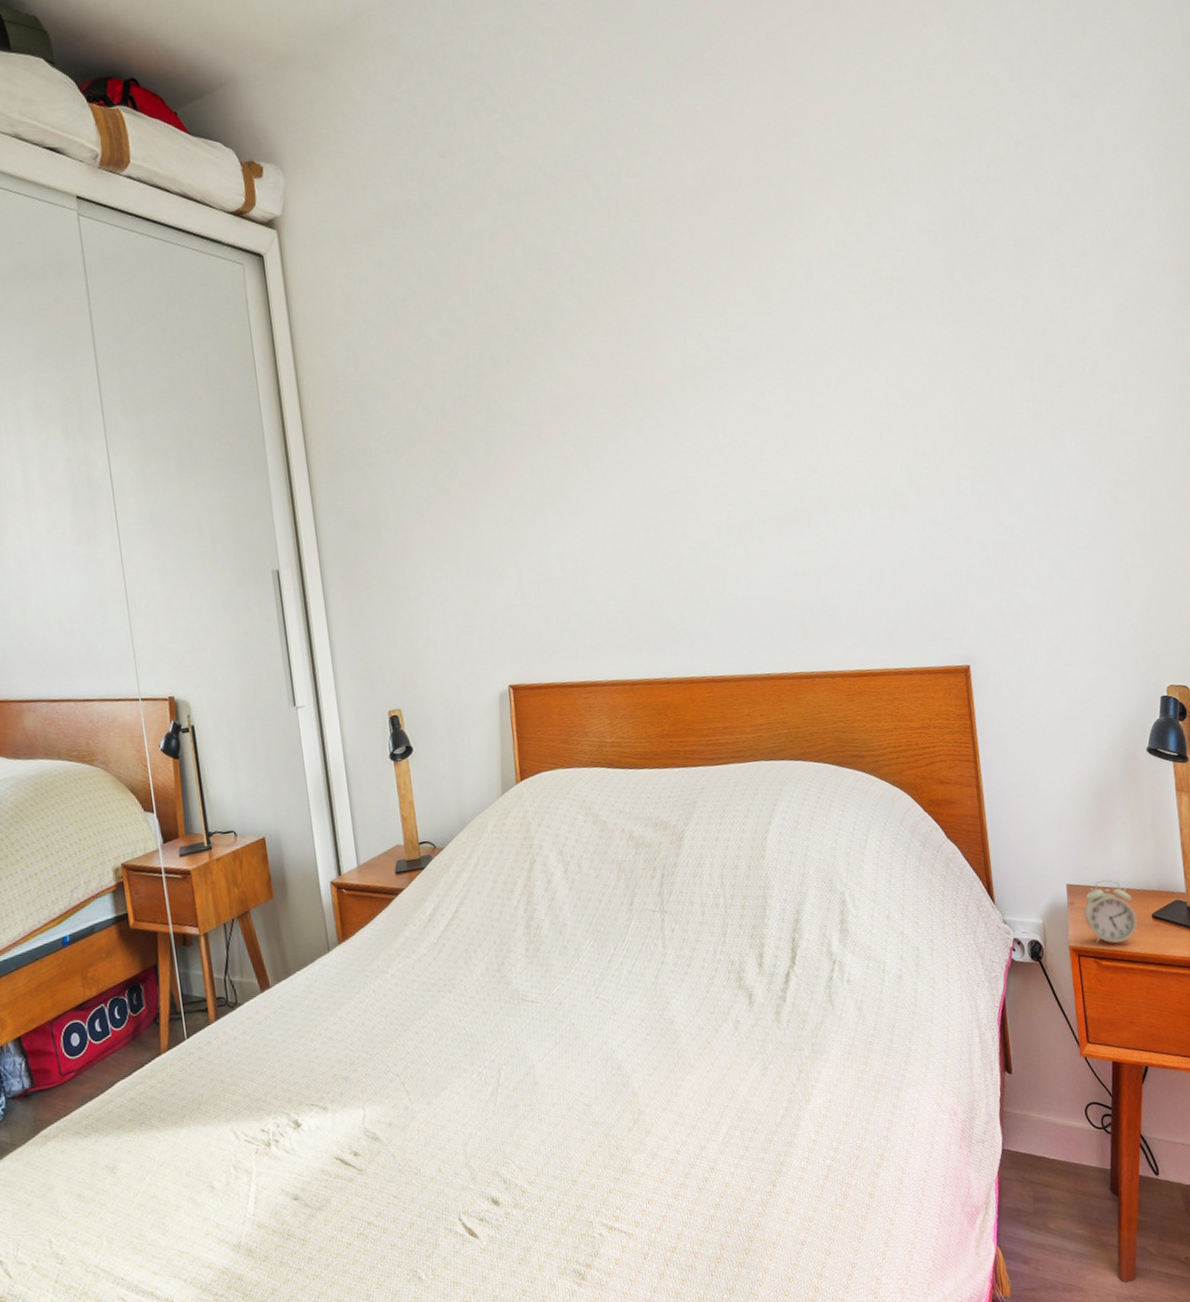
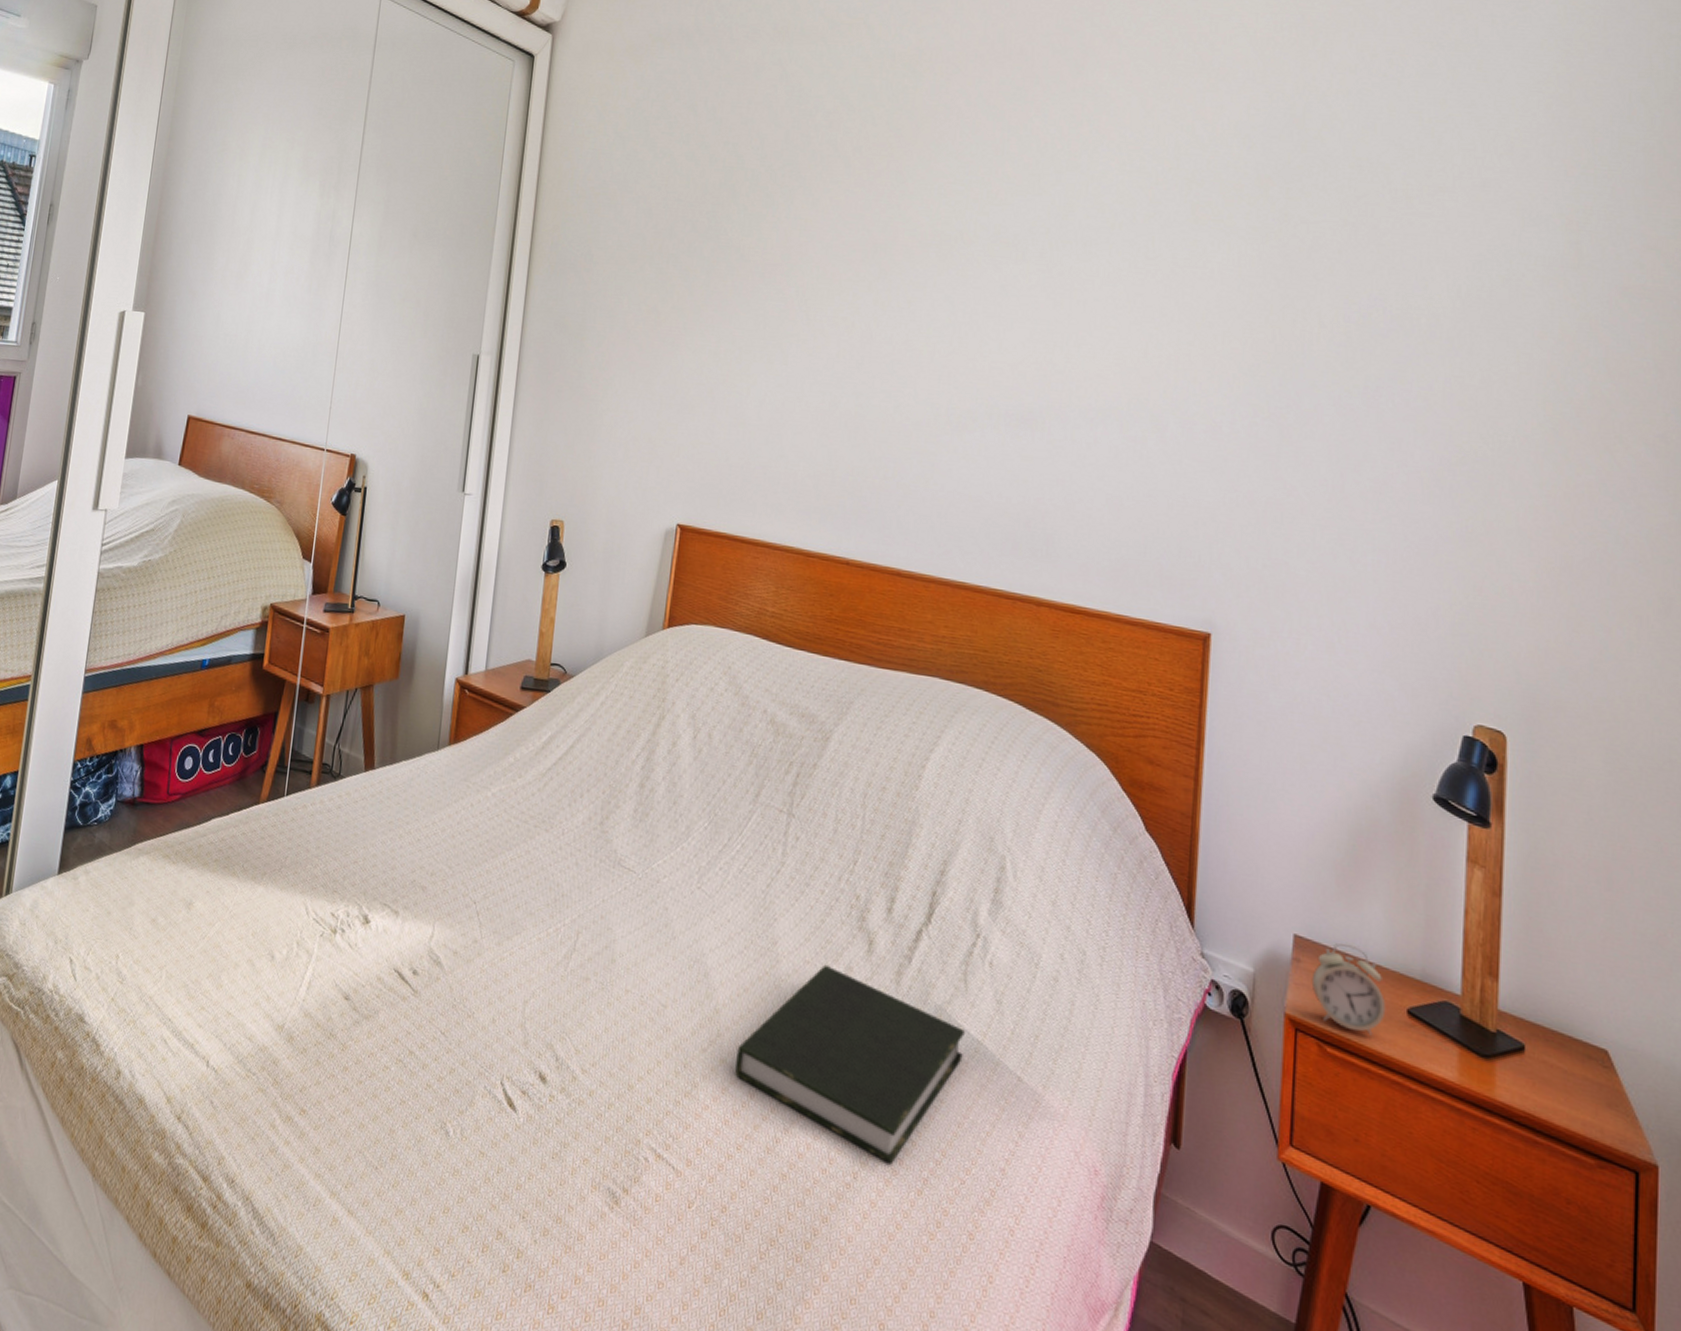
book: none [658,1025,840,1165] -> present [735,964,965,1165]

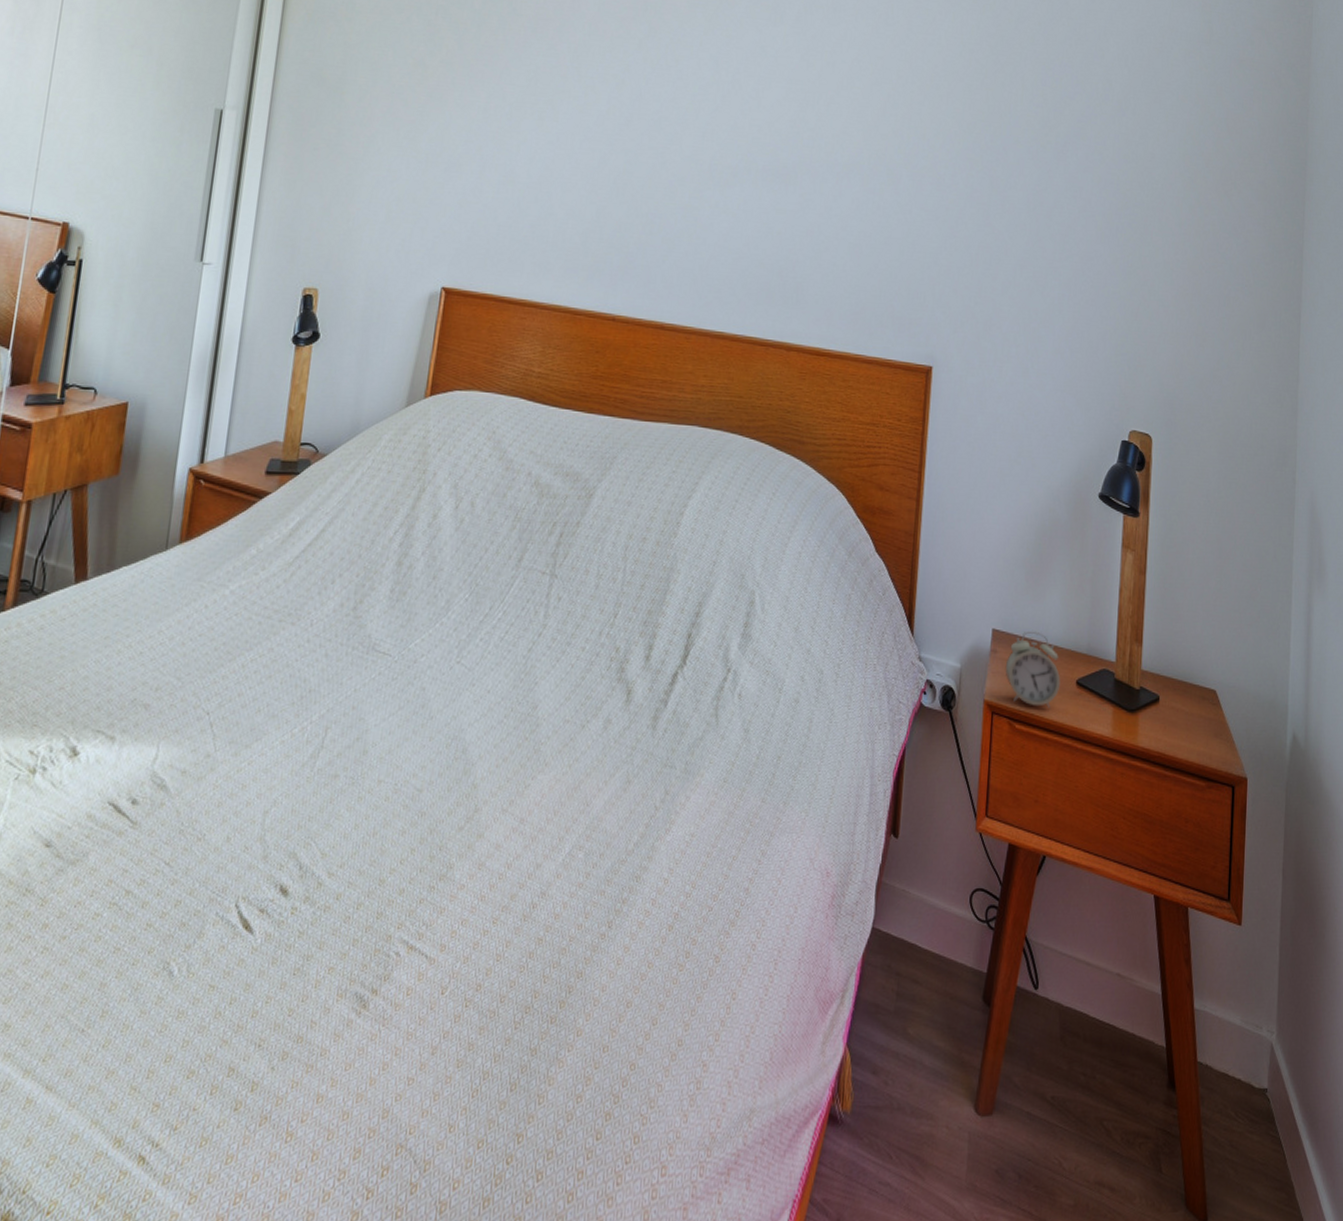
book: present [735,964,965,1165] -> none [492,721,715,906]

